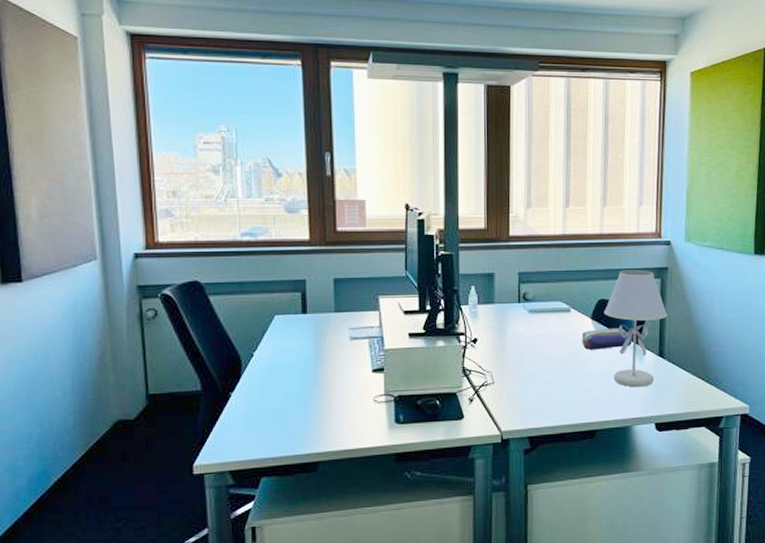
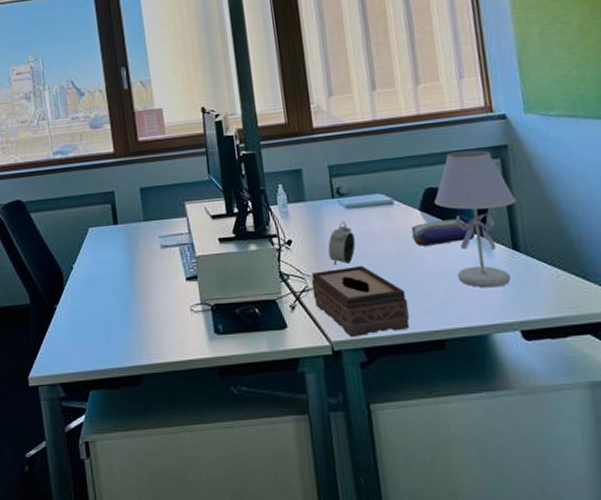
tissue box: none [490,364,571,428] -> present [311,265,410,338]
alarm clock: none [509,323,533,363] -> present [328,221,356,264]

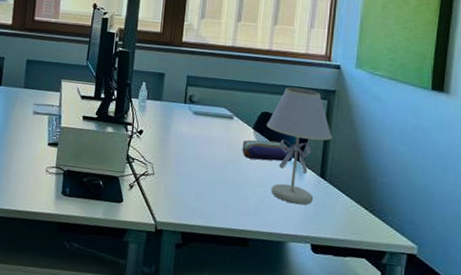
tissue box: present [311,265,410,338] -> none [150,161,226,224]
alarm clock: present [328,221,356,264] -> none [171,123,195,160]

